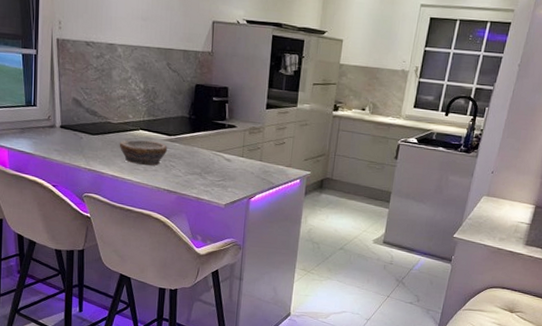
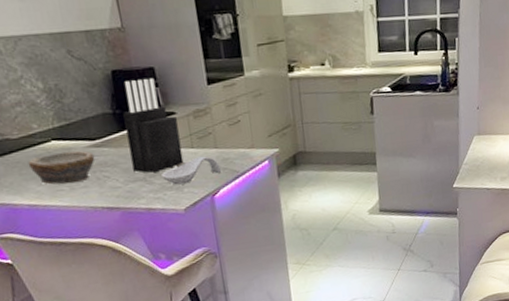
knife block: none [194,94,236,171] -> present [123,77,184,174]
spoon rest: none [214,165,260,185] -> present [162,156,221,185]

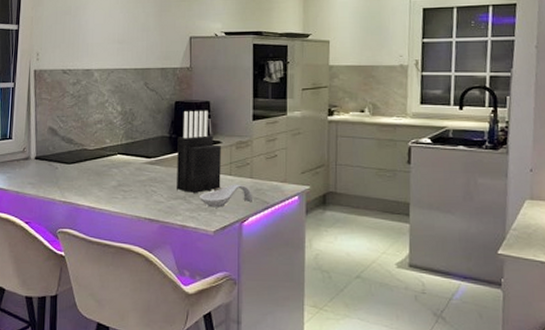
bowl: present [27,150,95,185] -> none [96,165,148,192]

